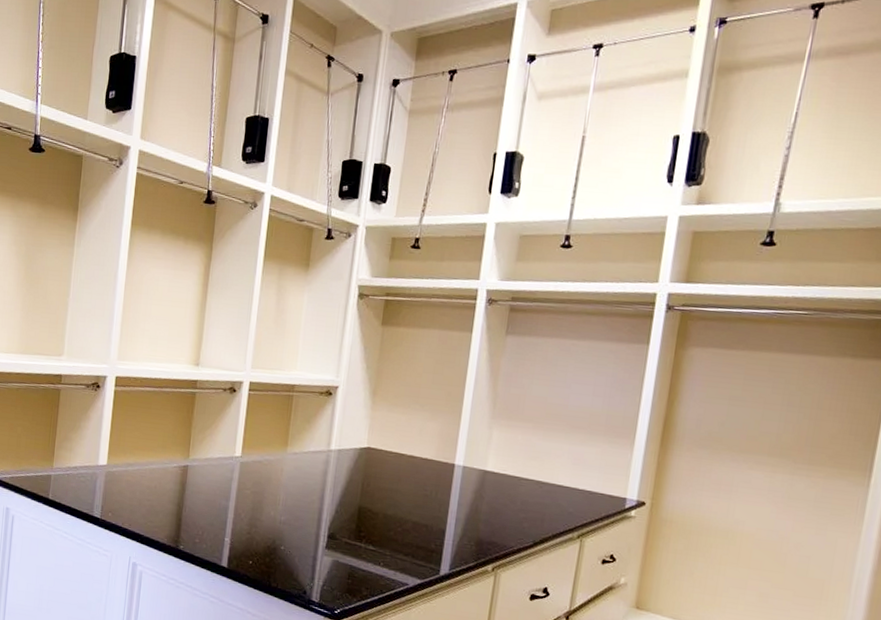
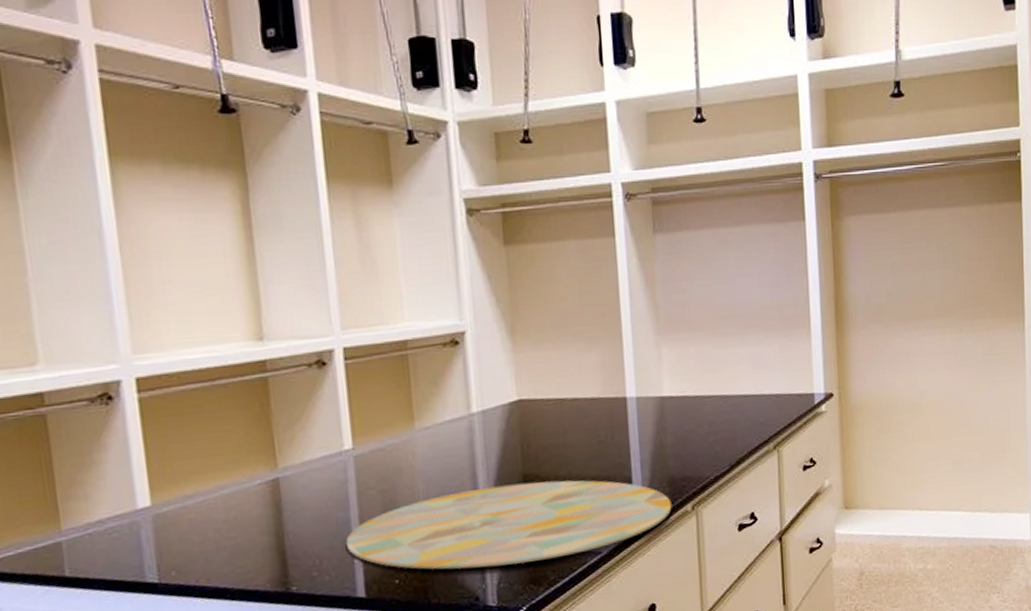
decorative tray: none [221,506,476,581] -> present [345,480,672,570]

